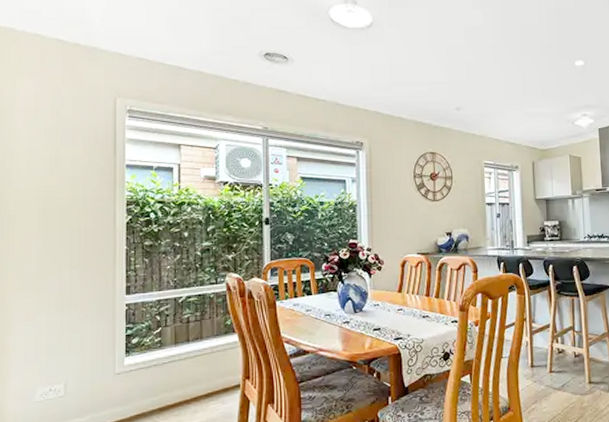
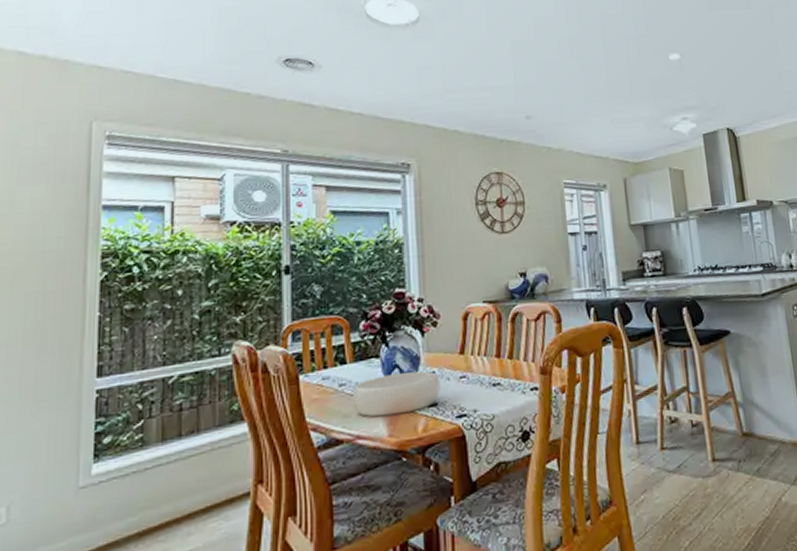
bowl: none [315,303,383,336] -> present [351,371,441,417]

